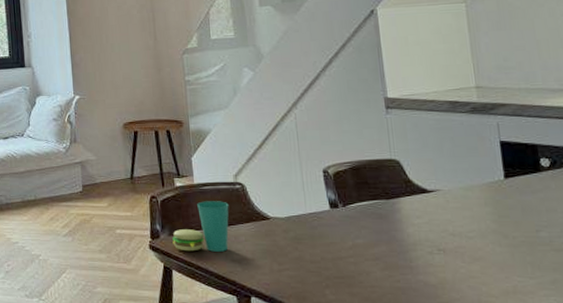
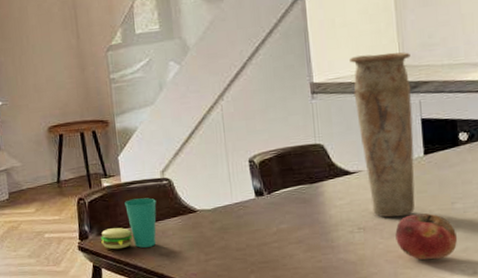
vase: none [424,73,497,241] -> present [349,52,415,218]
fruit: none [477,240,545,290] -> present [395,213,458,260]

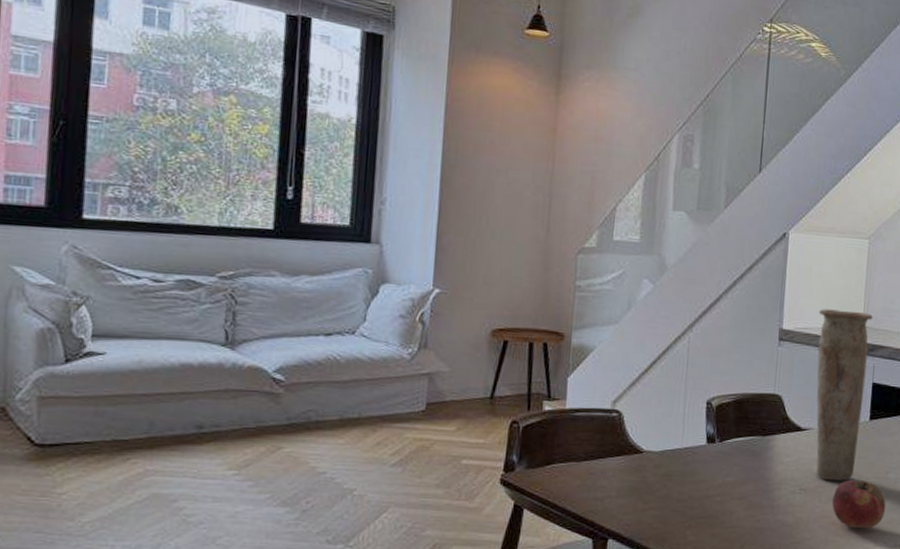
cup: present [101,198,157,250] -> none [529,429,601,488]

